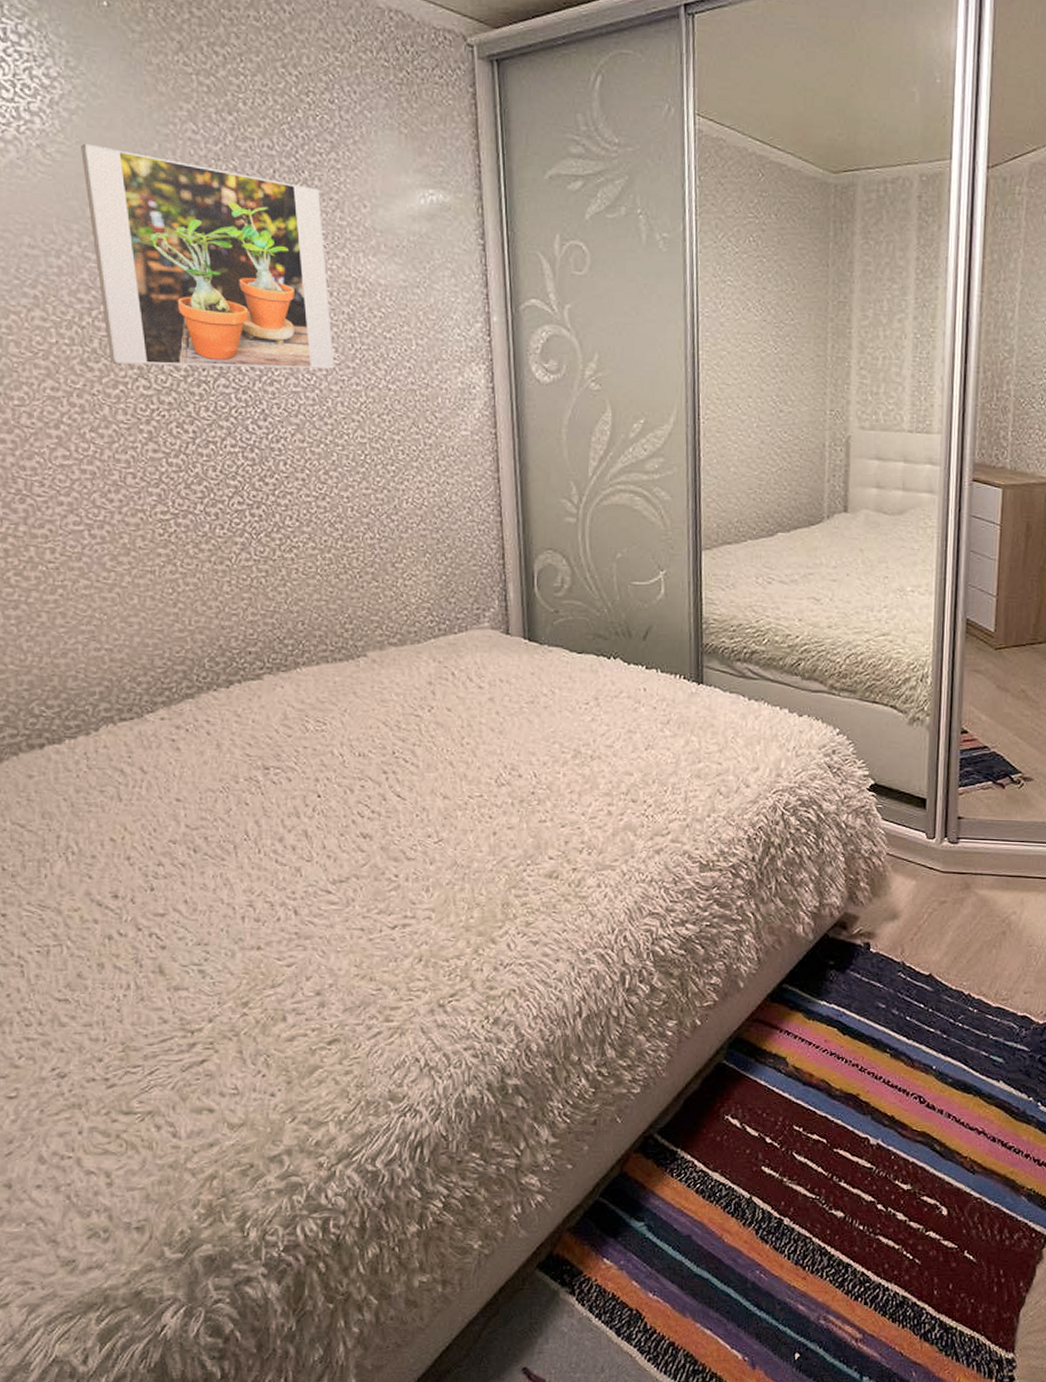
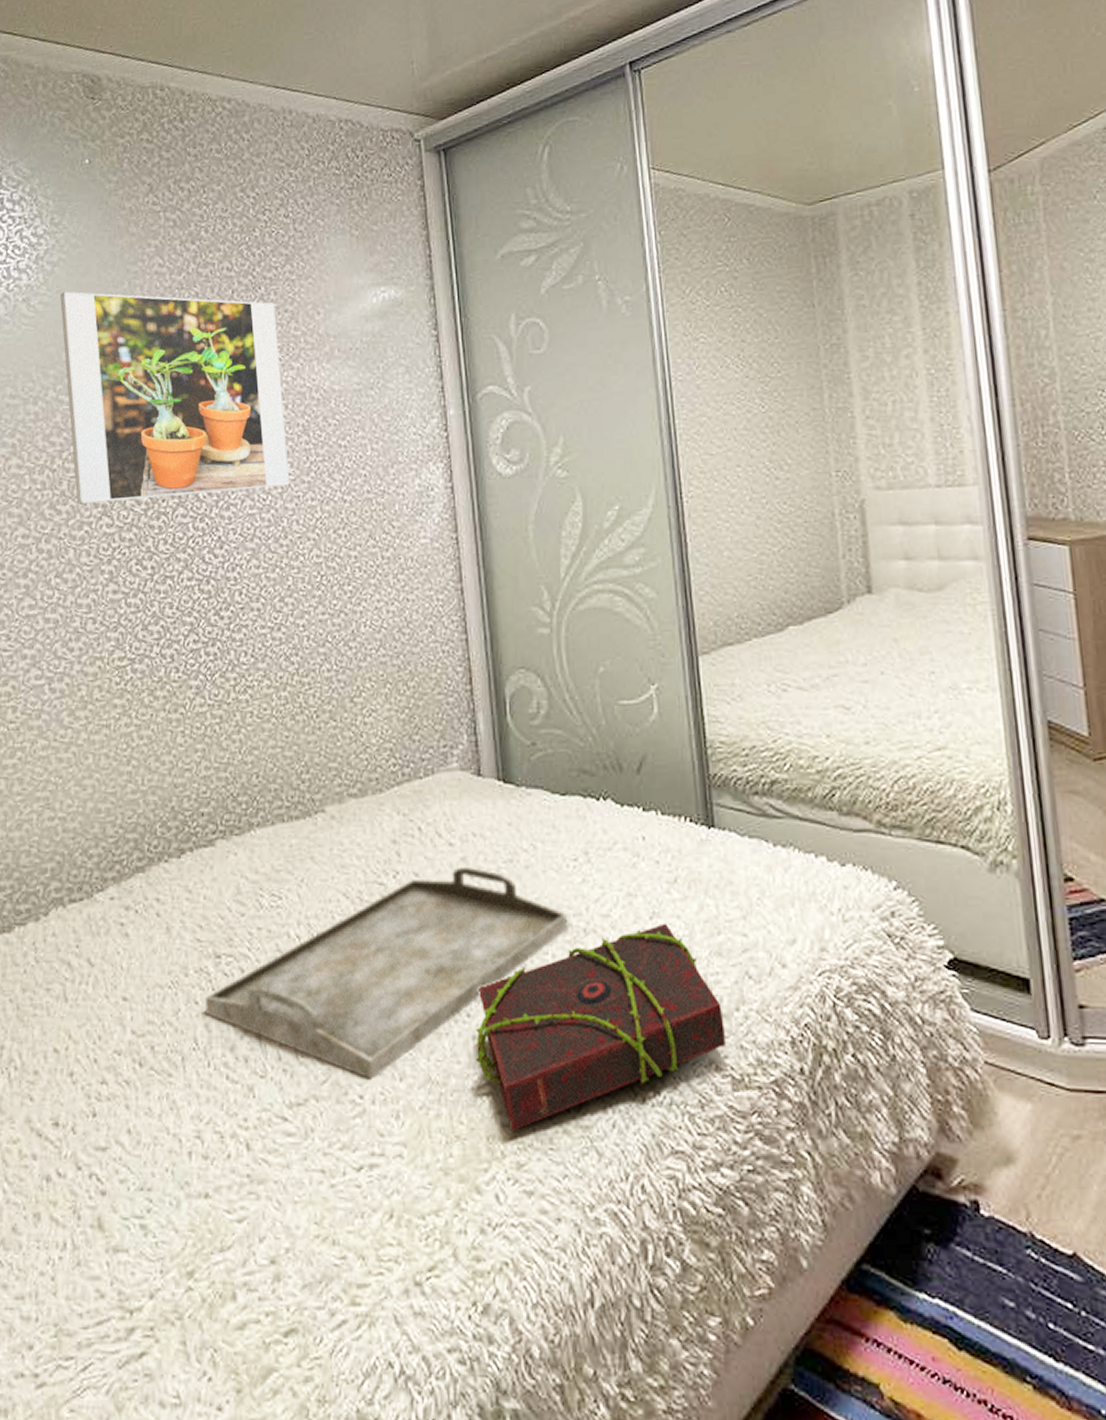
serving tray: none [254,705,578,863] -> present [204,866,569,1080]
book: none [495,753,698,900] -> present [475,923,725,1131]

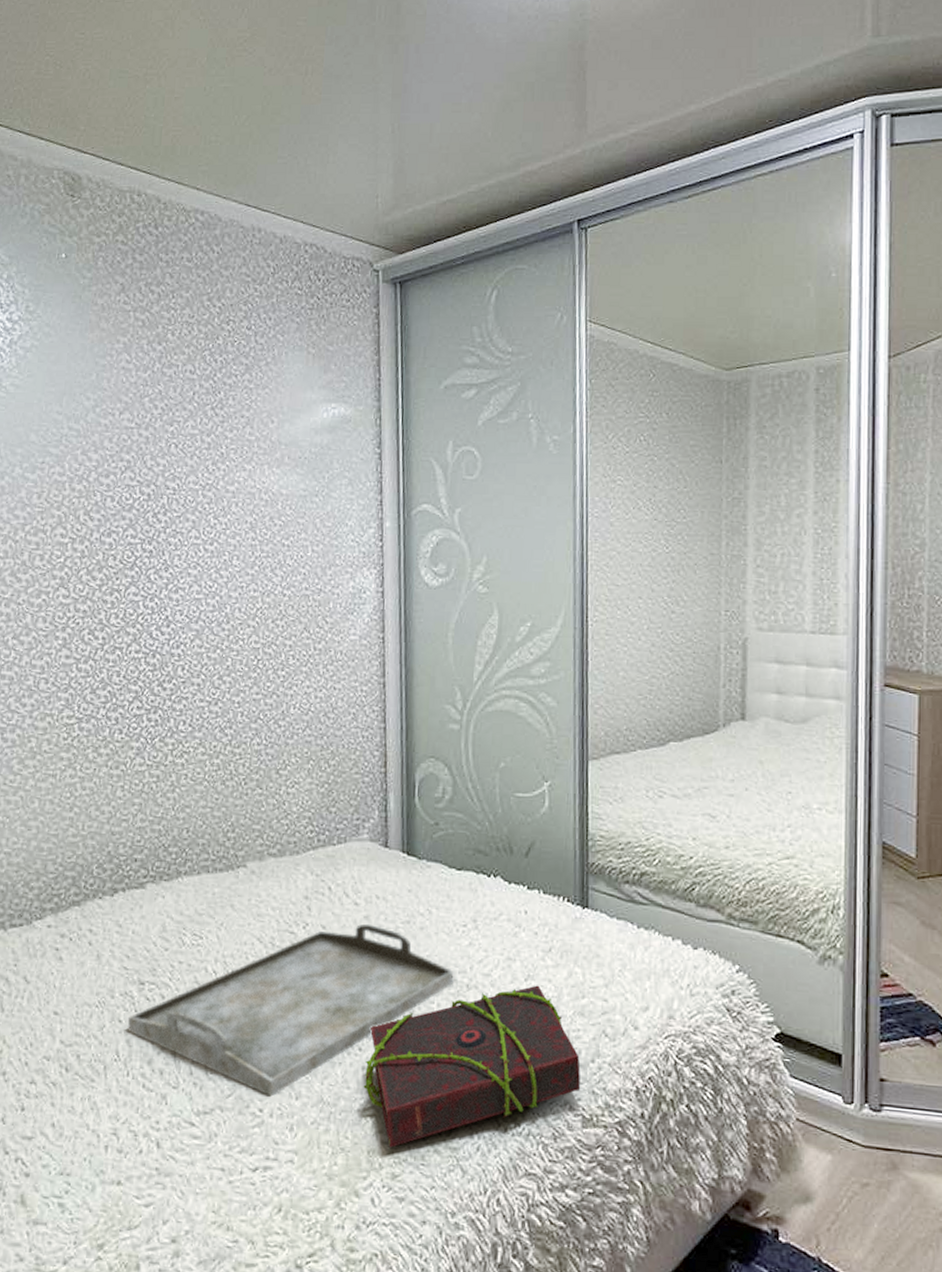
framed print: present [60,291,290,505] -> none [30,376,236,577]

